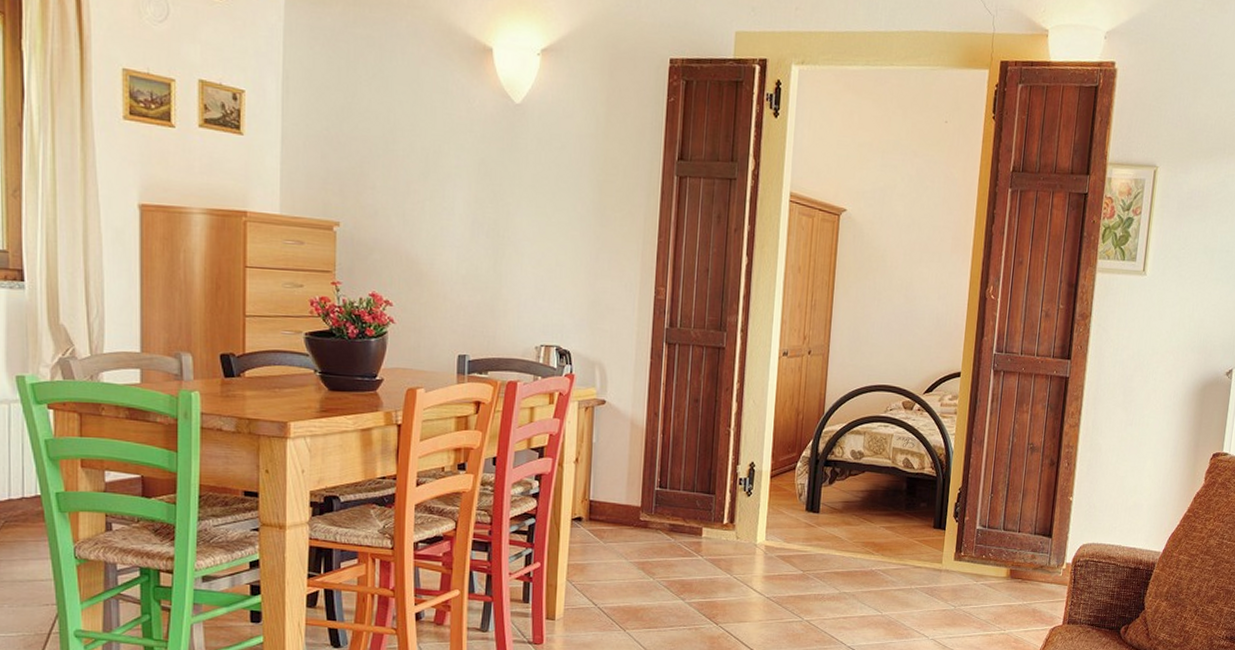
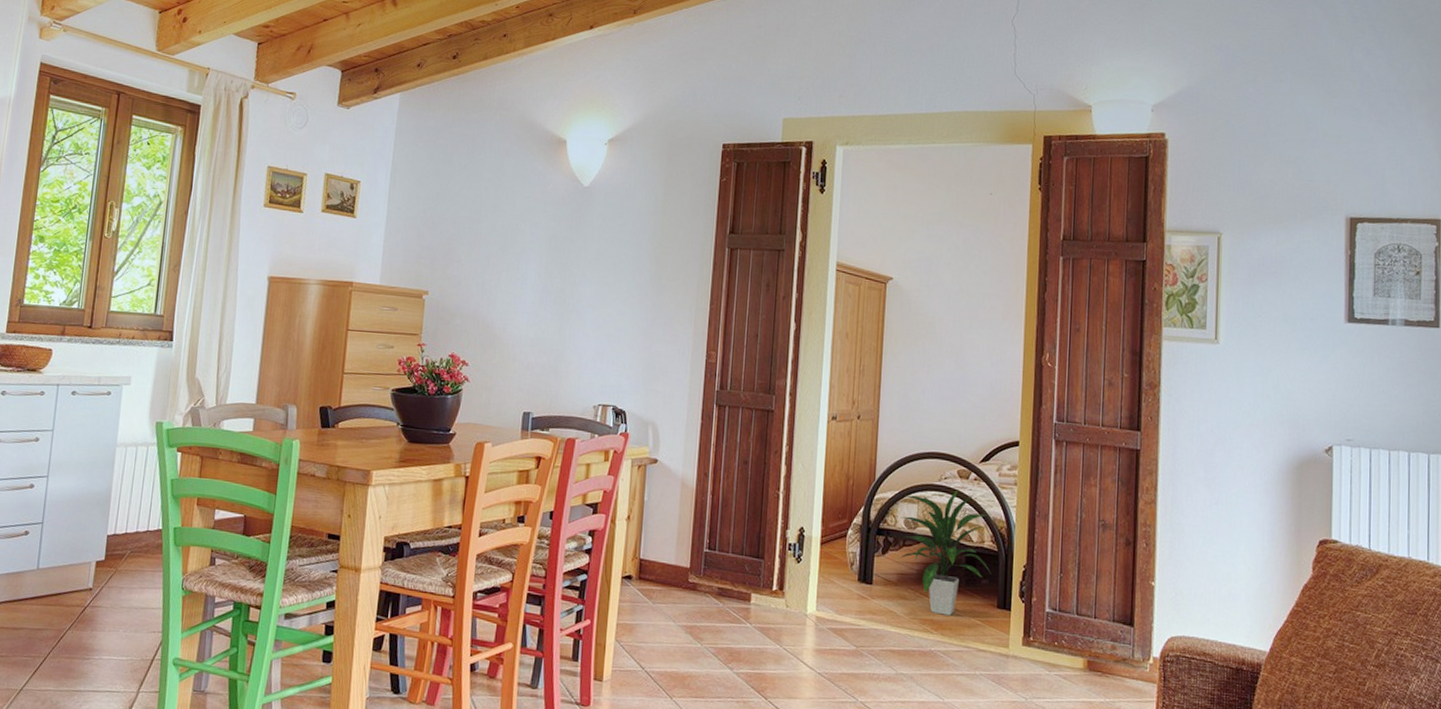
indoor plant: none [846,419,930,538] -> present [900,488,991,616]

